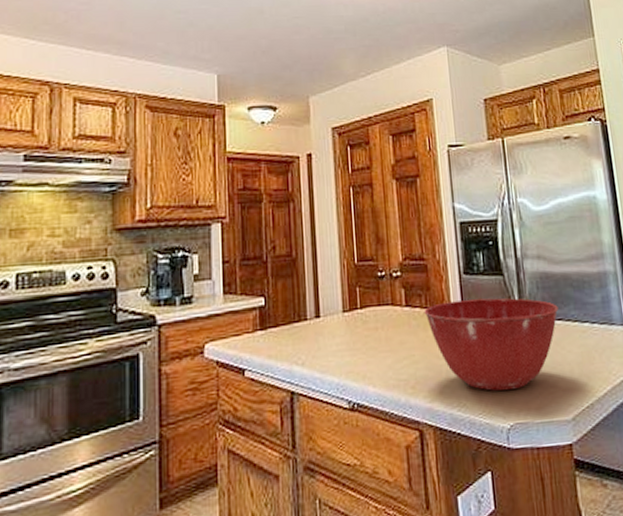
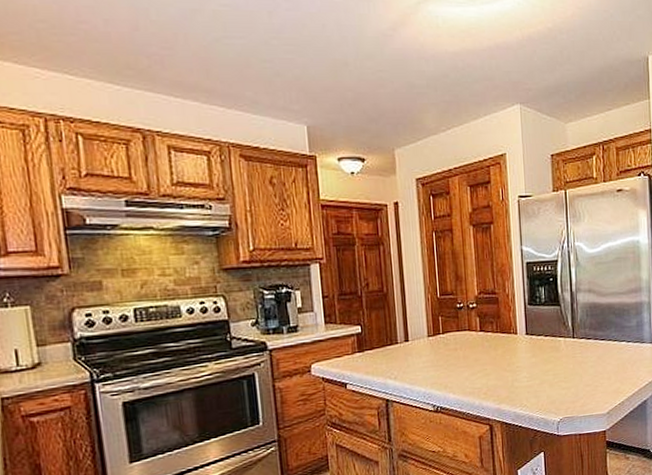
mixing bowl: present [424,298,559,391] -> none [495,323,603,394]

